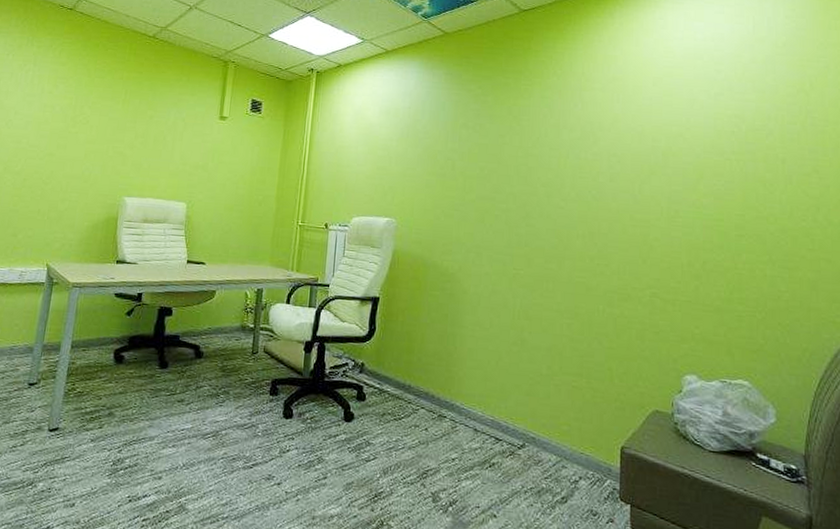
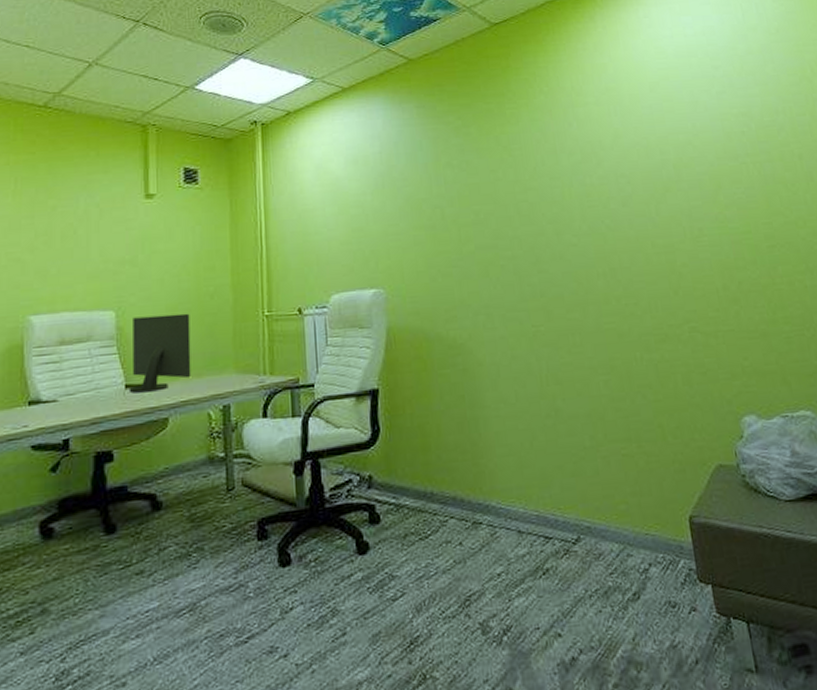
computer monitor: none [189,210,242,269] -> present [128,313,191,394]

